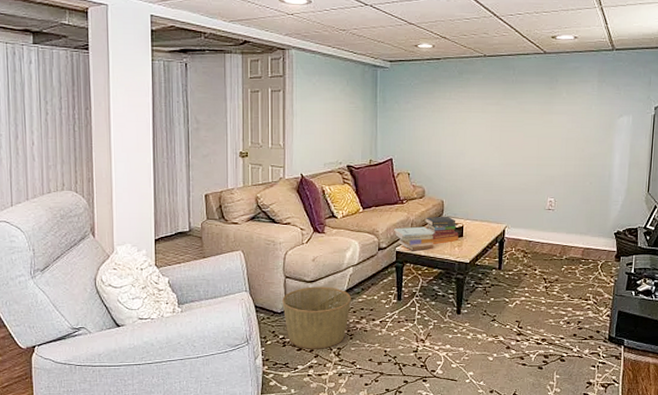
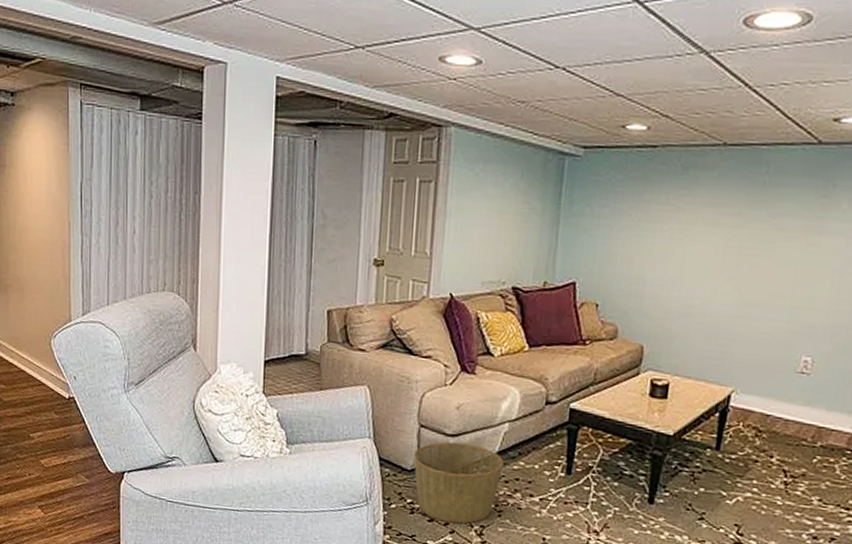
books: present [394,226,435,251] -> none [569,377,627,411]
books: present [425,216,458,244] -> none [615,366,661,405]

